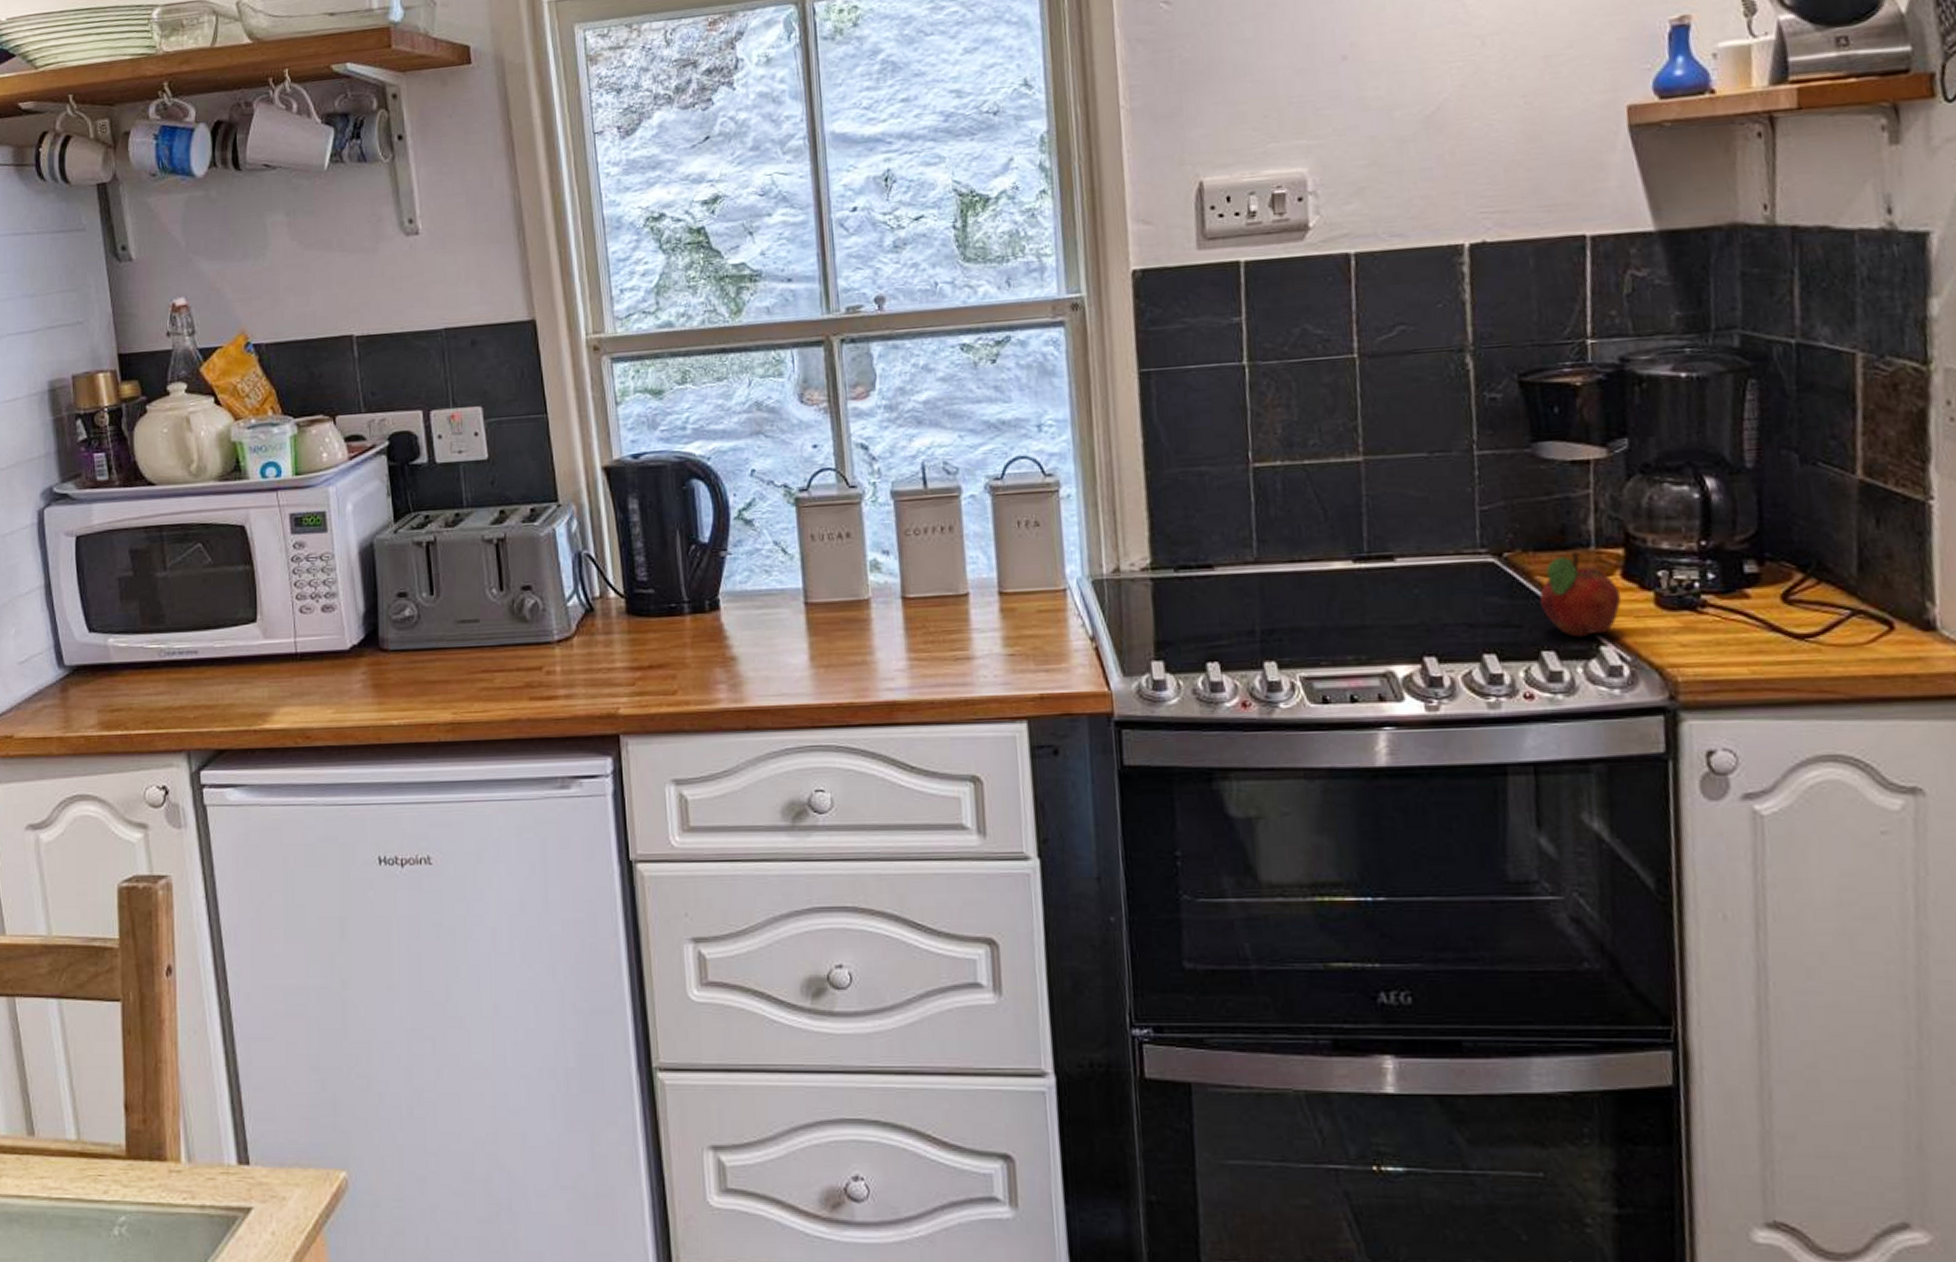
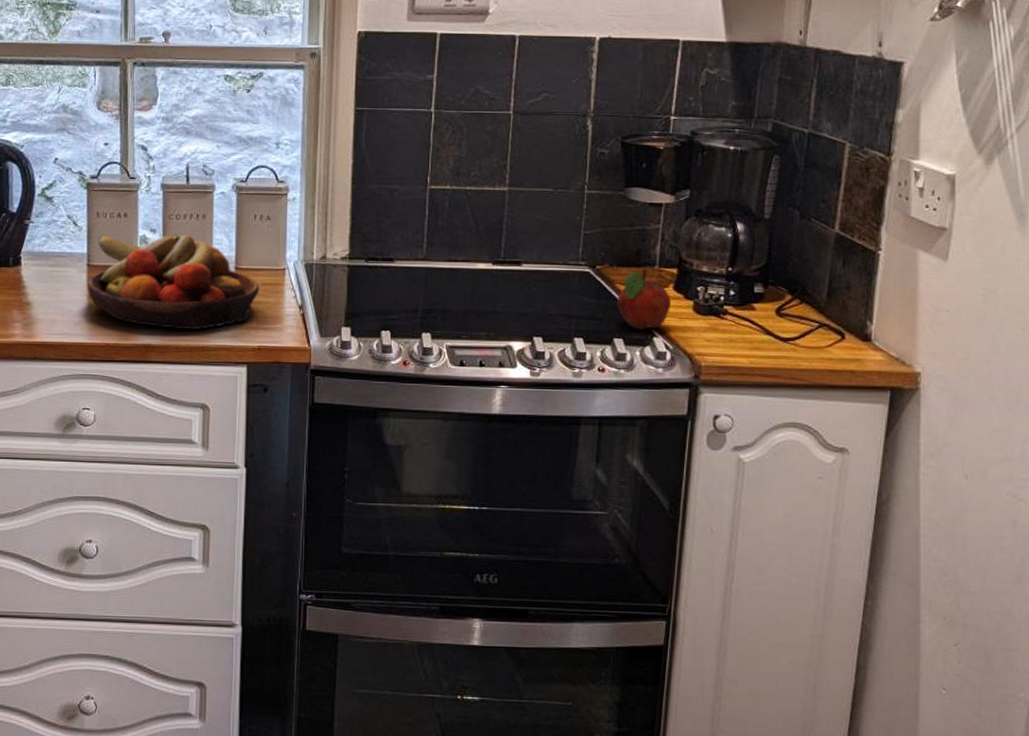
fruit bowl: none [807,553,1035,680] -> present [88,234,260,330]

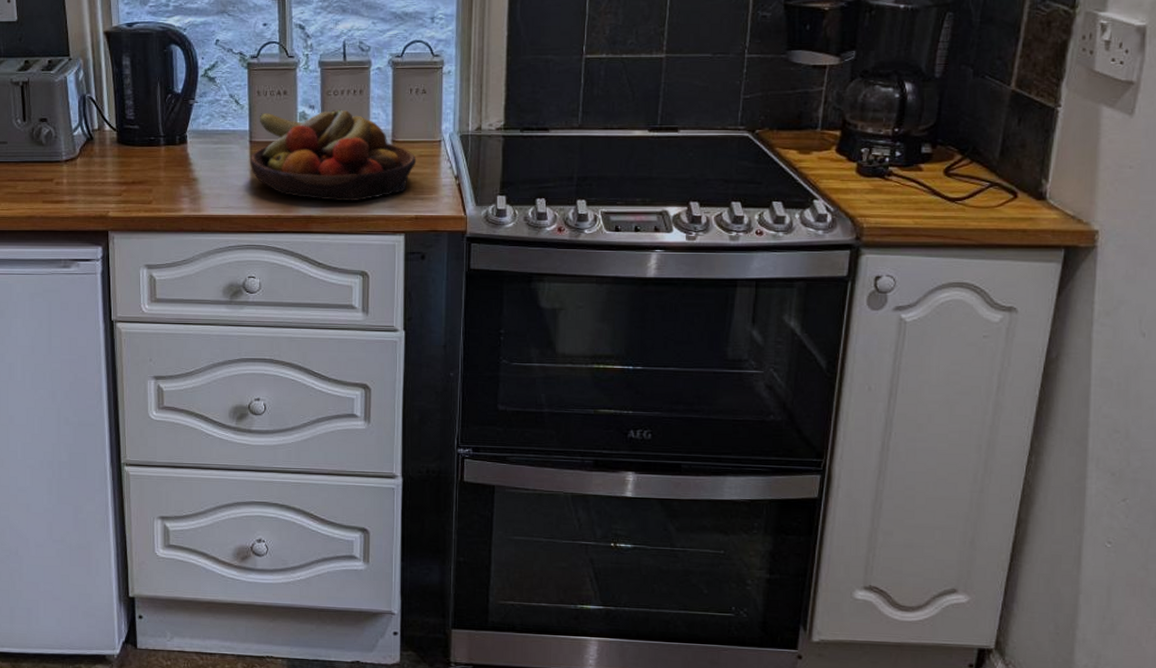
fruit: present [616,269,672,330] -> none [776,132,834,193]

